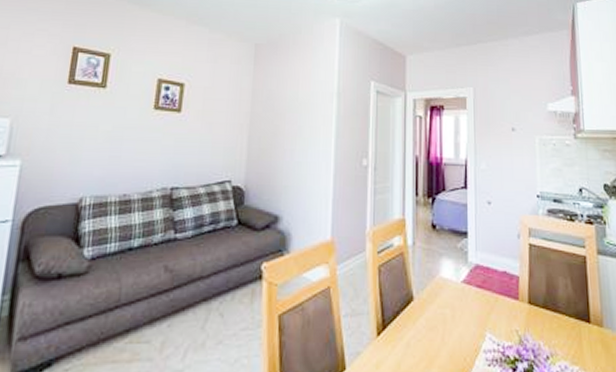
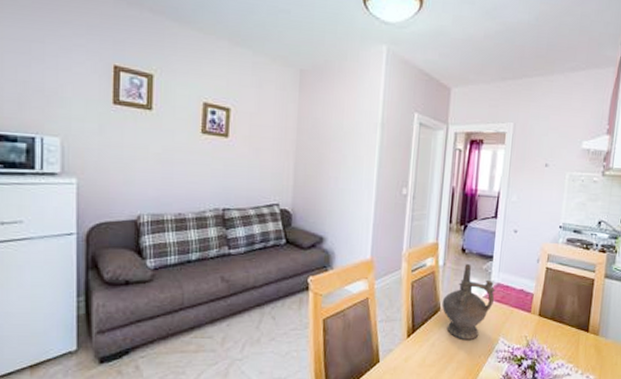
ceremonial vessel: none [415,243,475,337] -> present [442,264,496,340]

